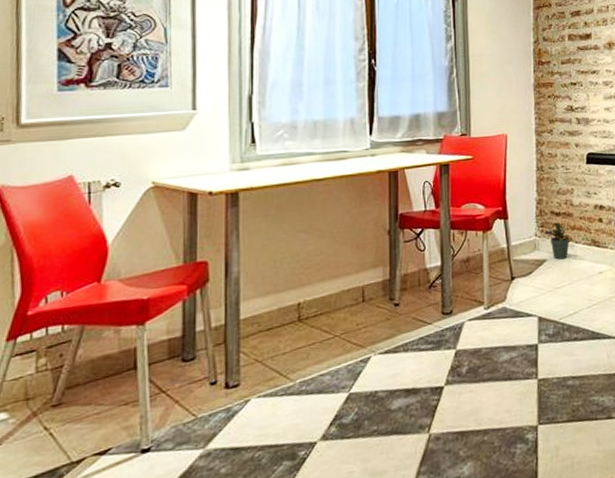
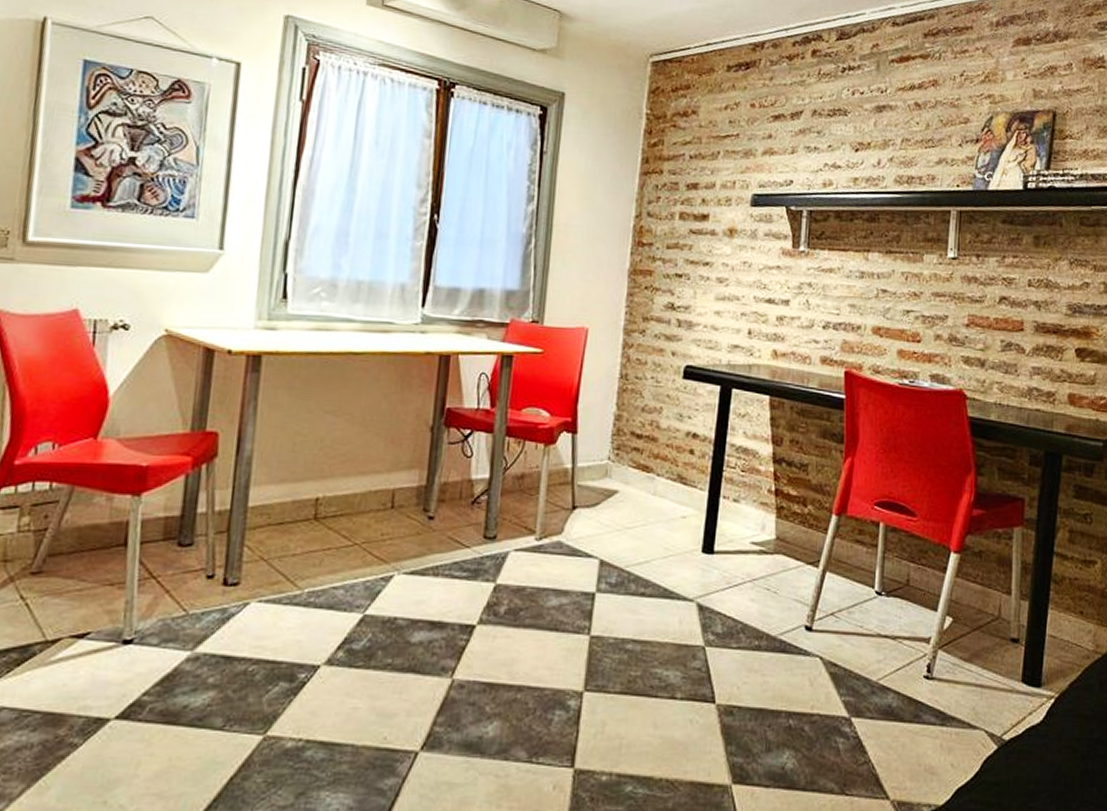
potted plant: present [544,223,570,260] -> none [619,448,651,493]

